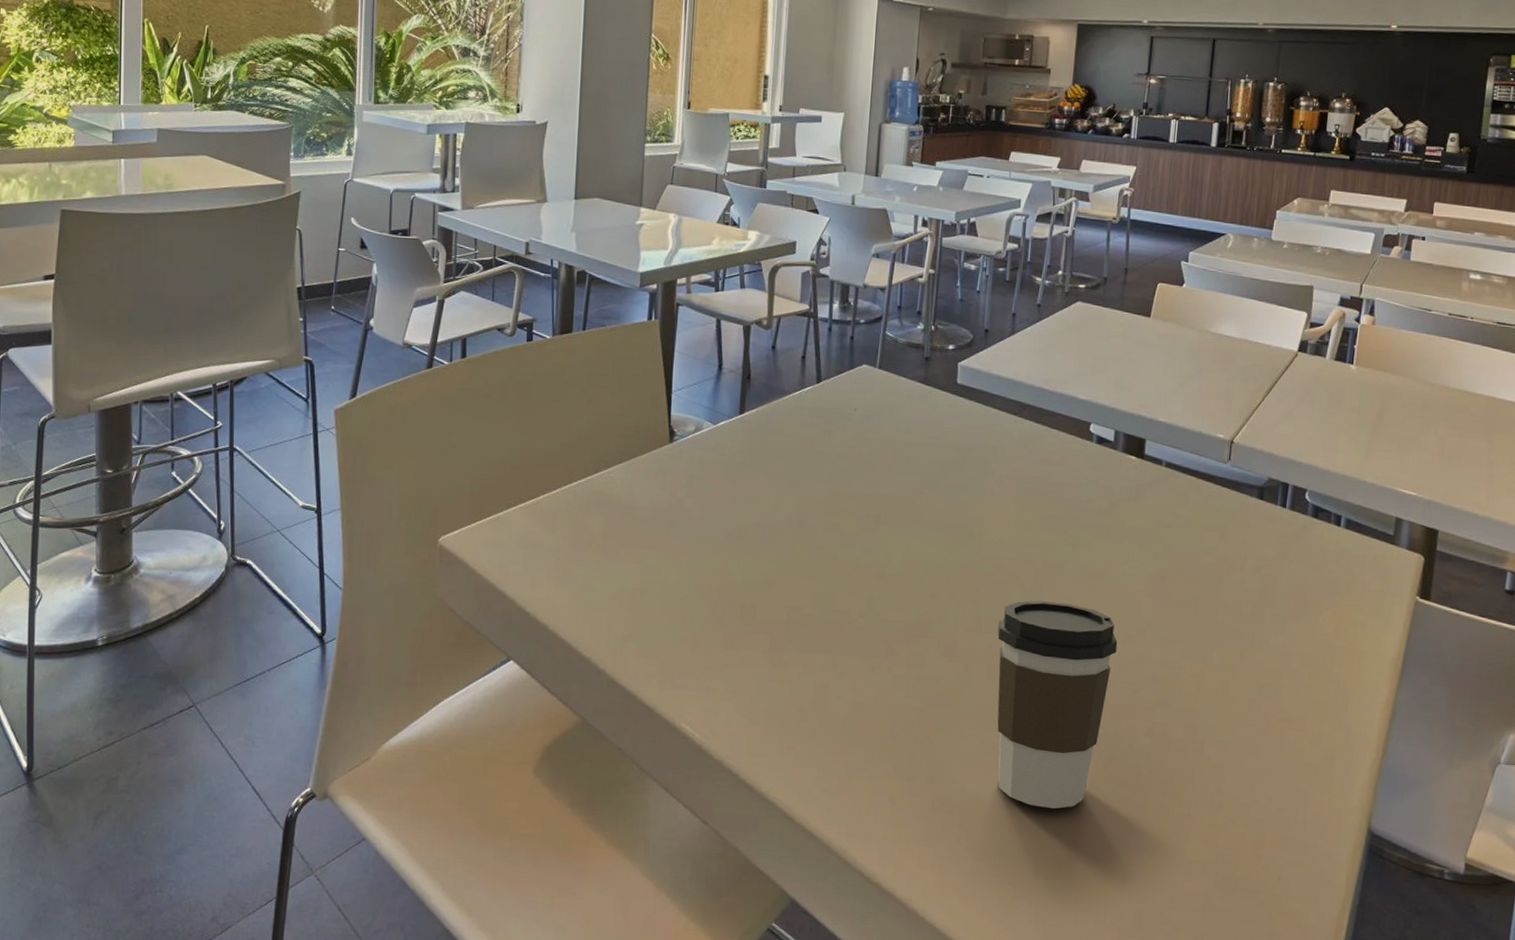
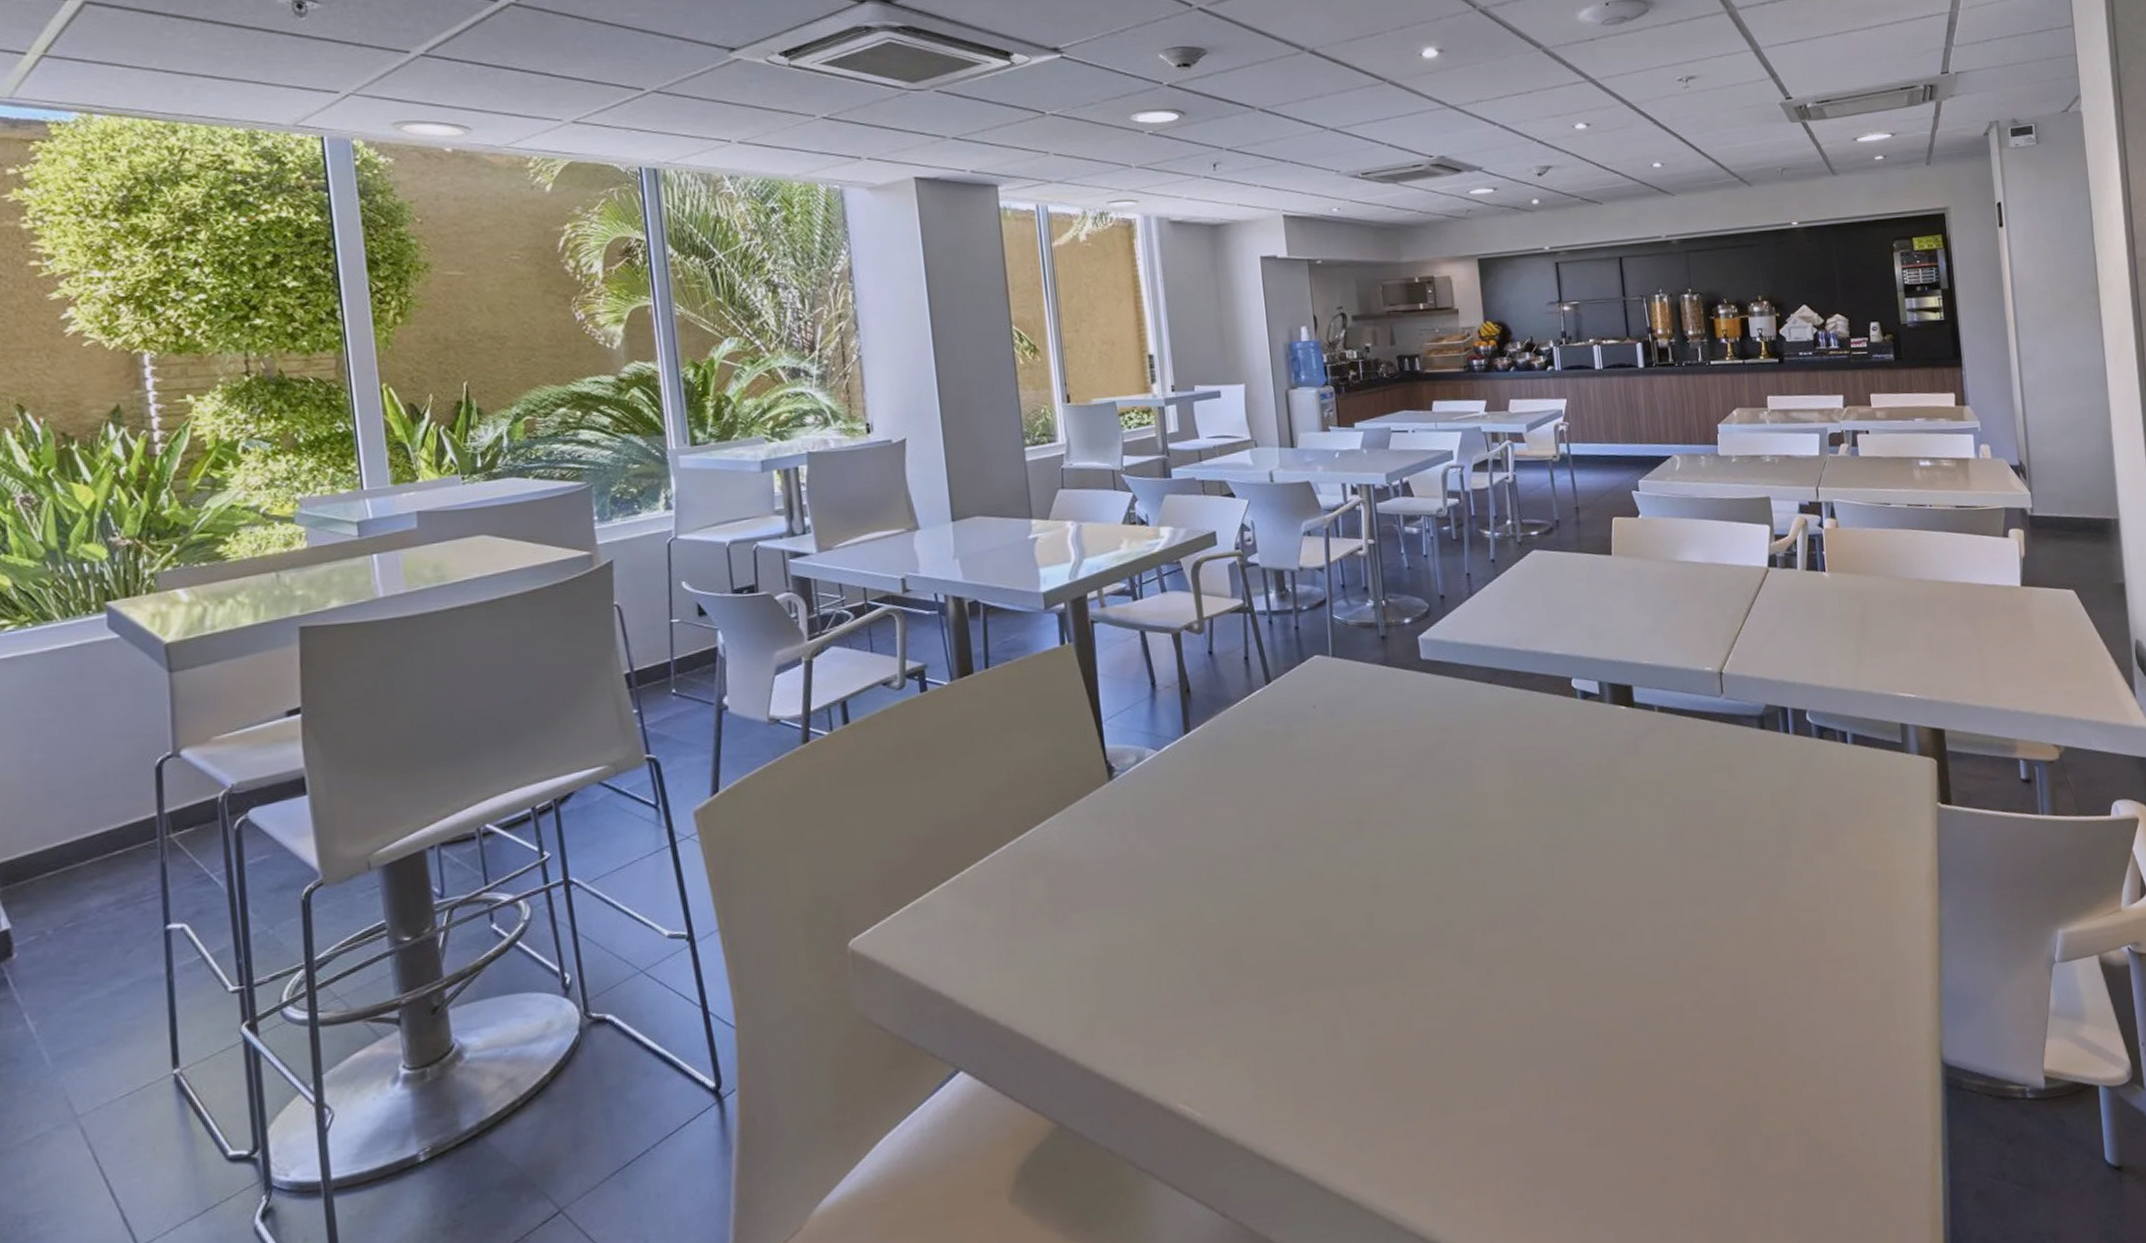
coffee cup: present [997,600,1118,809] -> none [1514,879,1647,1114]

